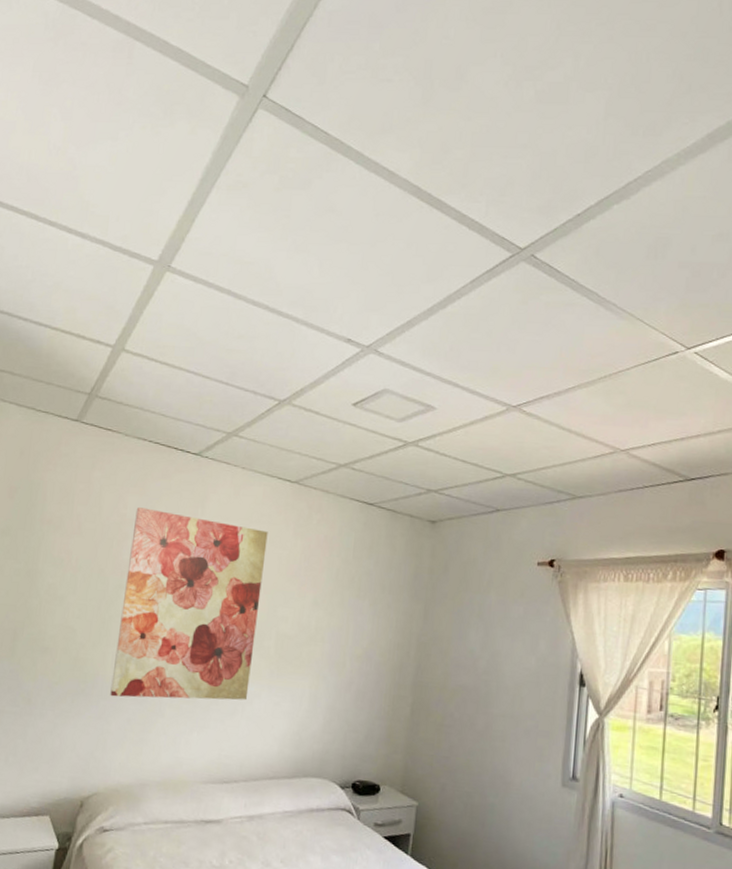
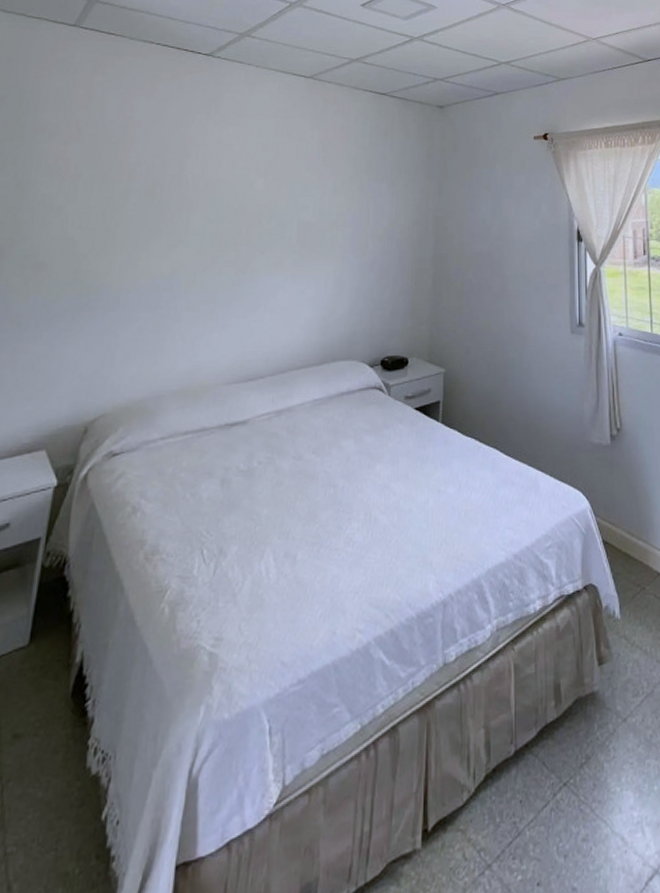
wall art: present [110,507,268,701] -> none [118,109,285,307]

